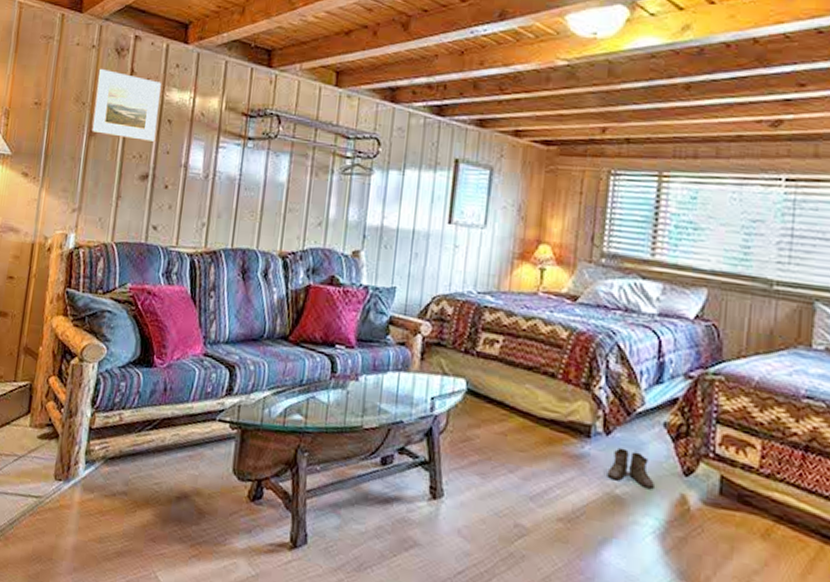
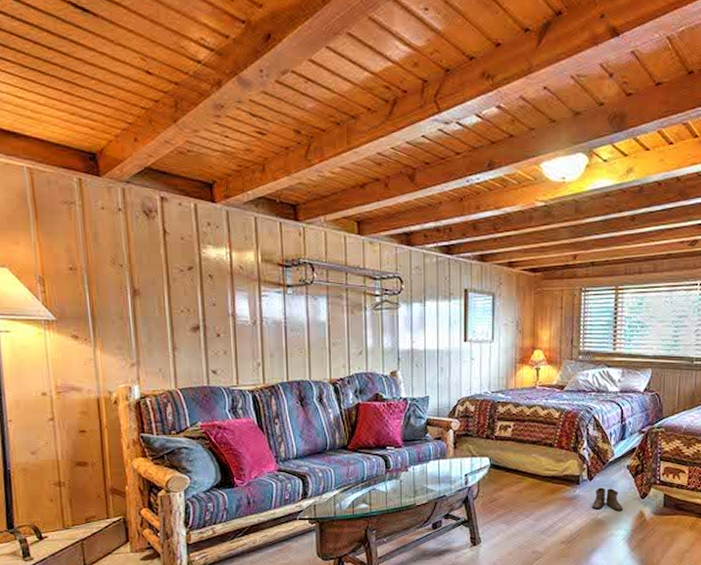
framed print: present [90,68,161,141] -> none [130,230,200,296]

